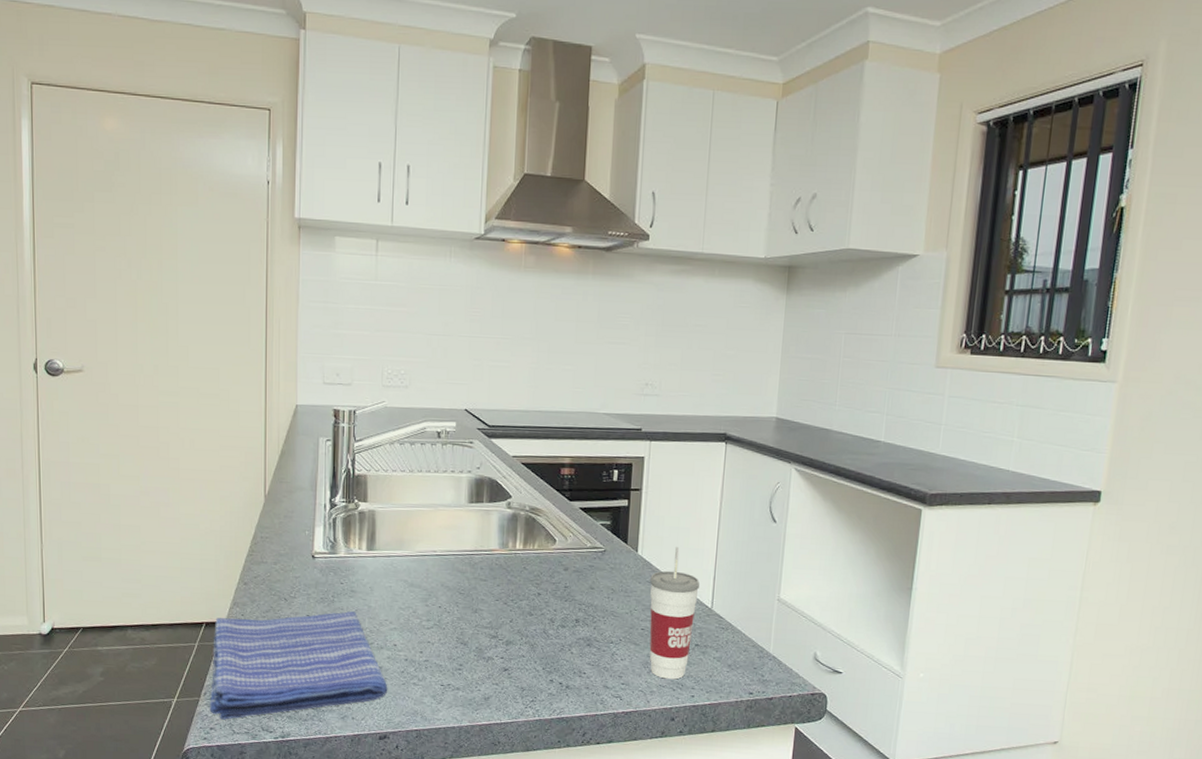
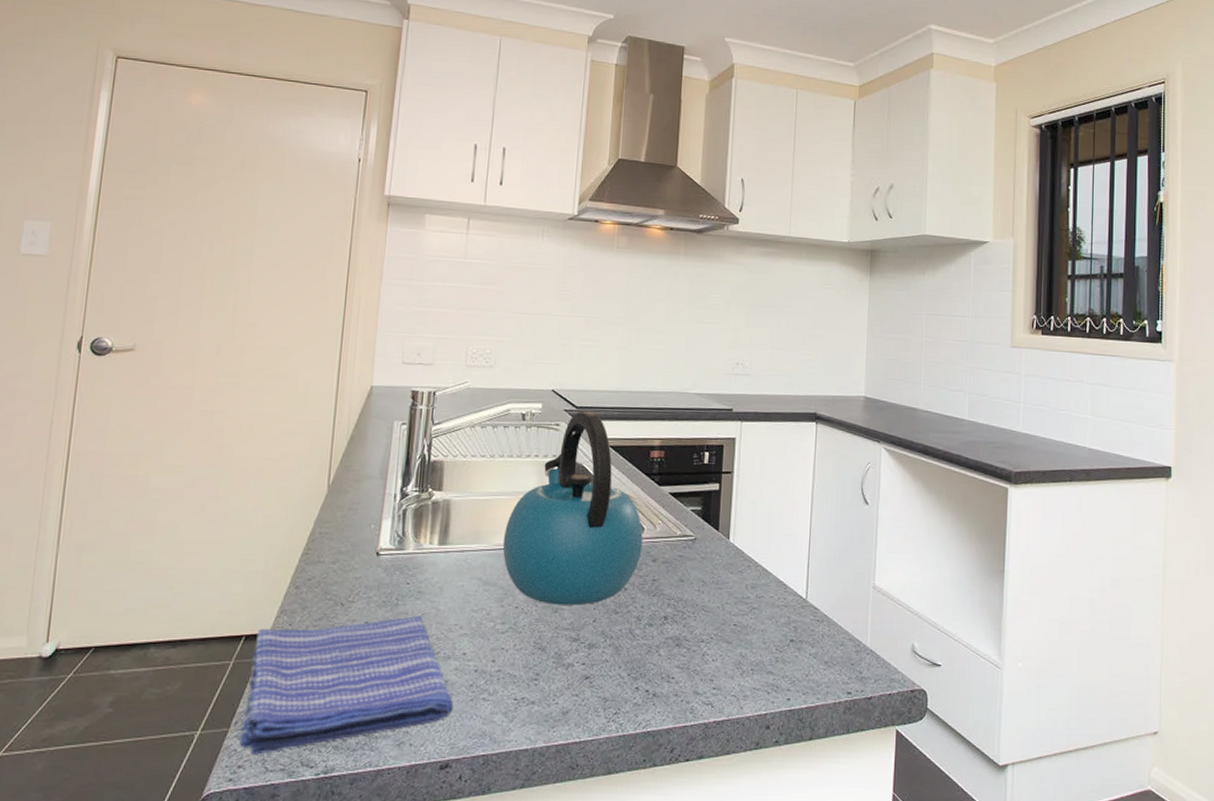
kettle: none [424,429,555,607] -> present [502,411,643,606]
cup: present [649,547,699,680] -> none [742,533,793,681]

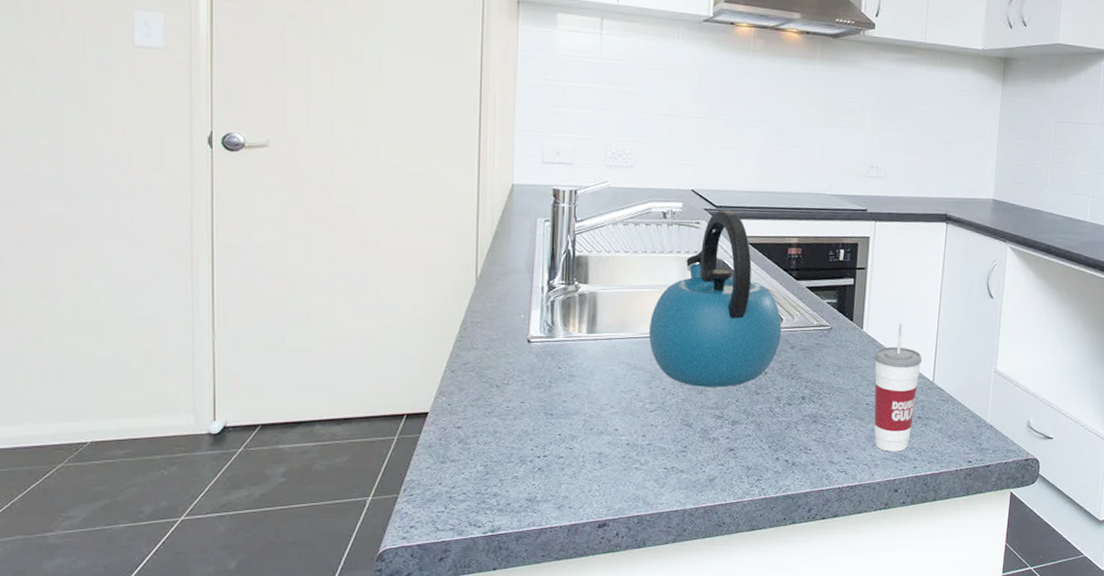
dish towel: present [239,616,454,755] -> none [409,397,608,517]
cup: none [742,533,793,681] -> present [874,323,922,452]

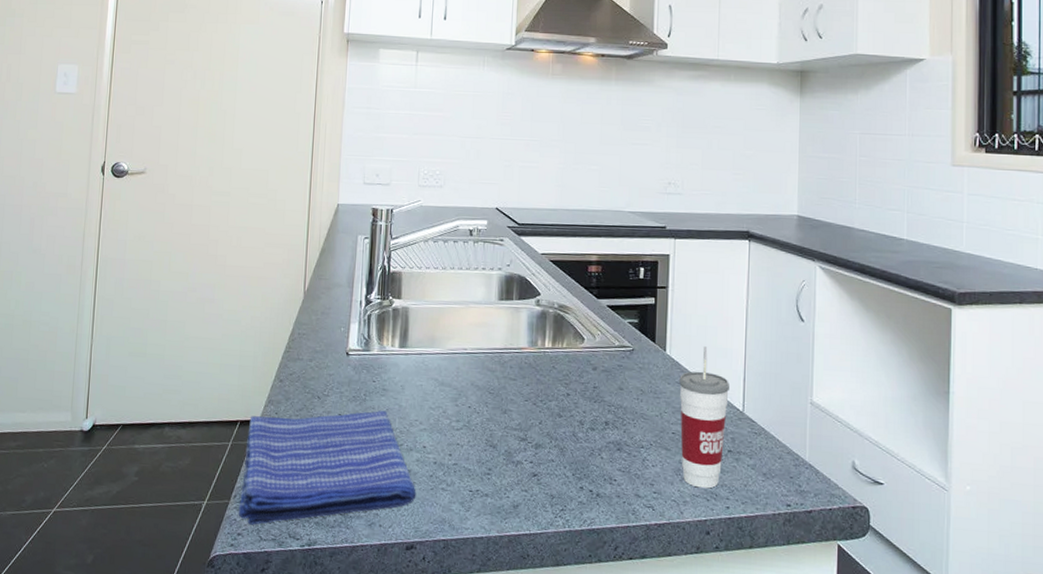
dish towel: none [409,397,608,517] -> present [238,411,416,525]
kettle: present [648,210,782,387] -> none [455,227,584,408]

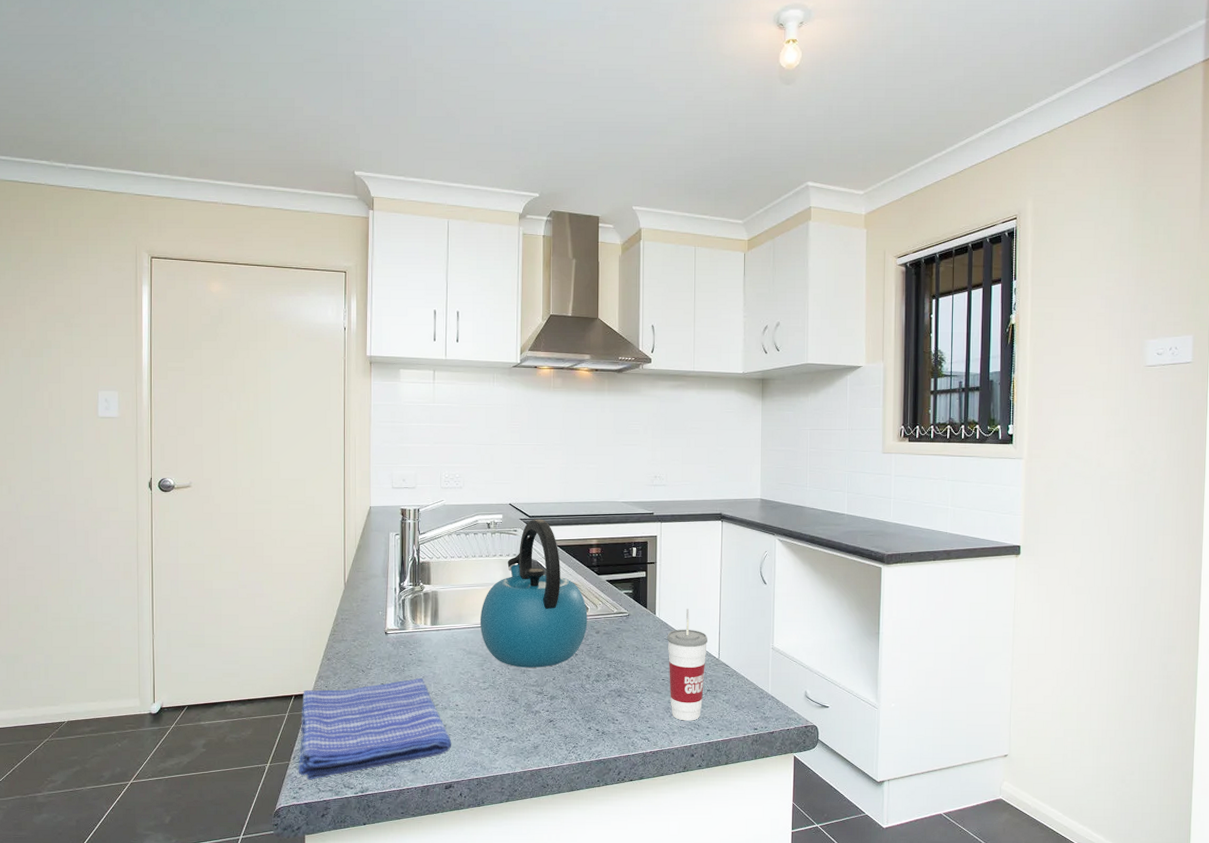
kettle: none [455,227,584,408] -> present [479,519,588,668]

